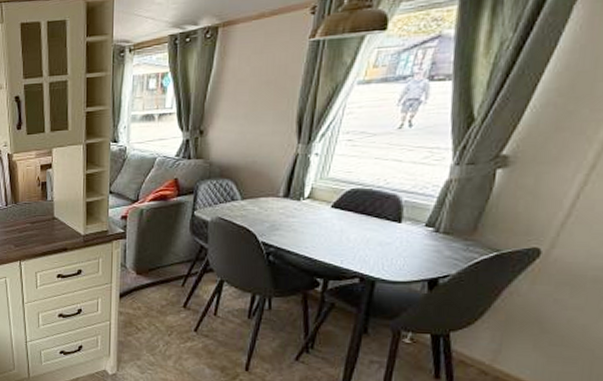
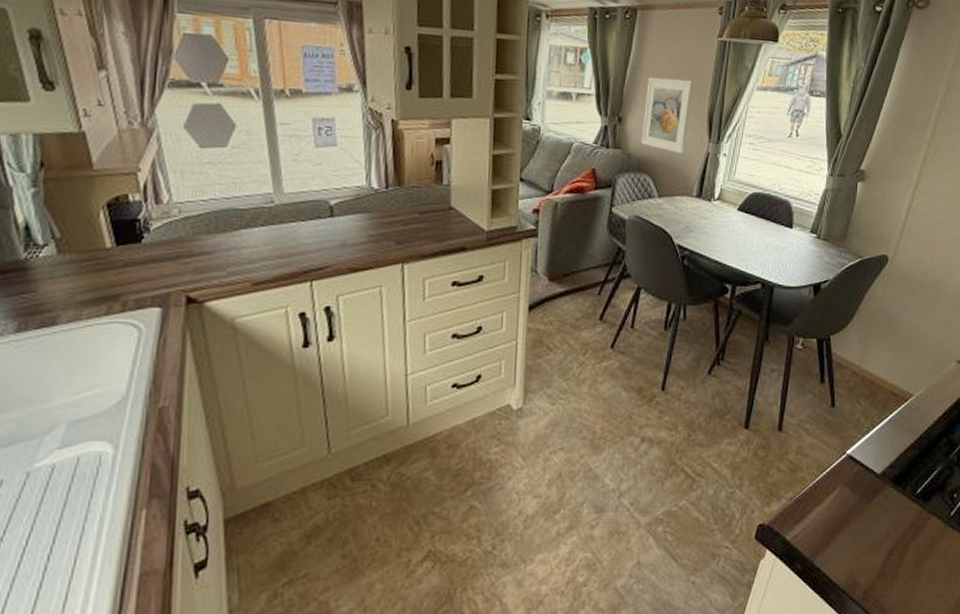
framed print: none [223,86,280,158] -> present [641,77,693,154]

